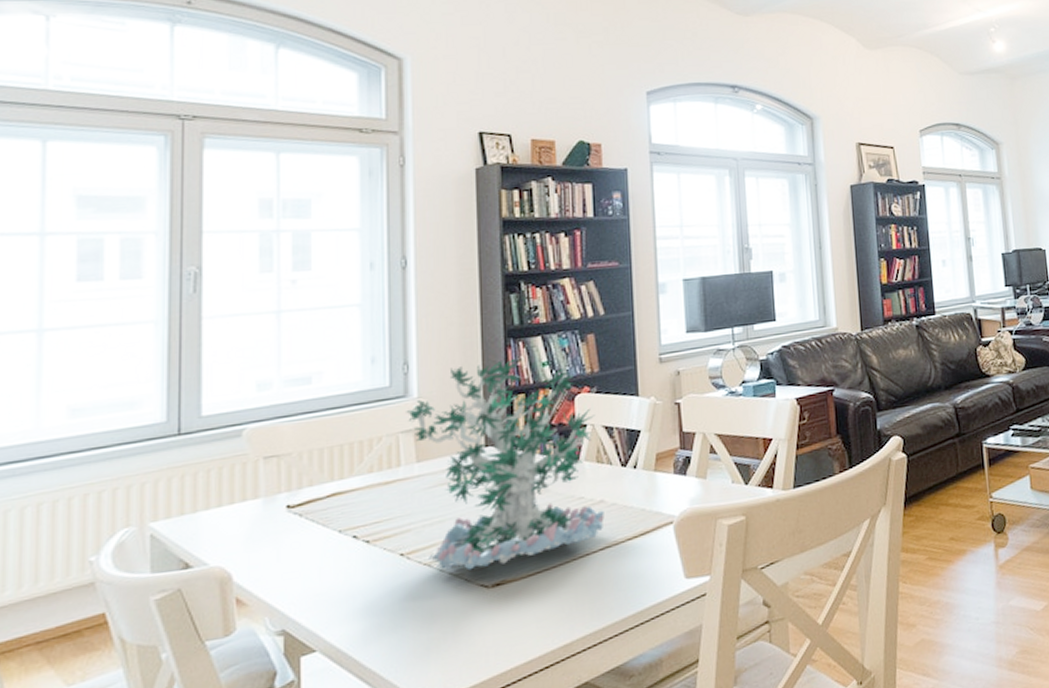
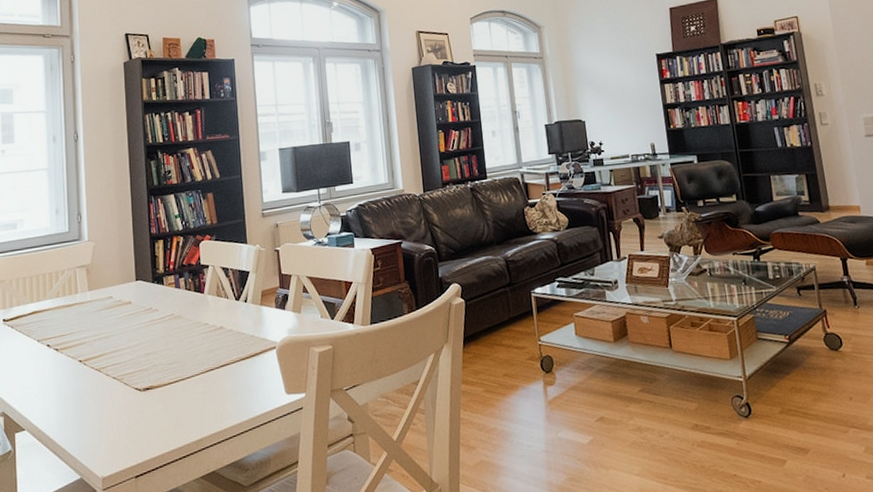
plant: present [406,358,604,571] -> none [80,211,224,376]

